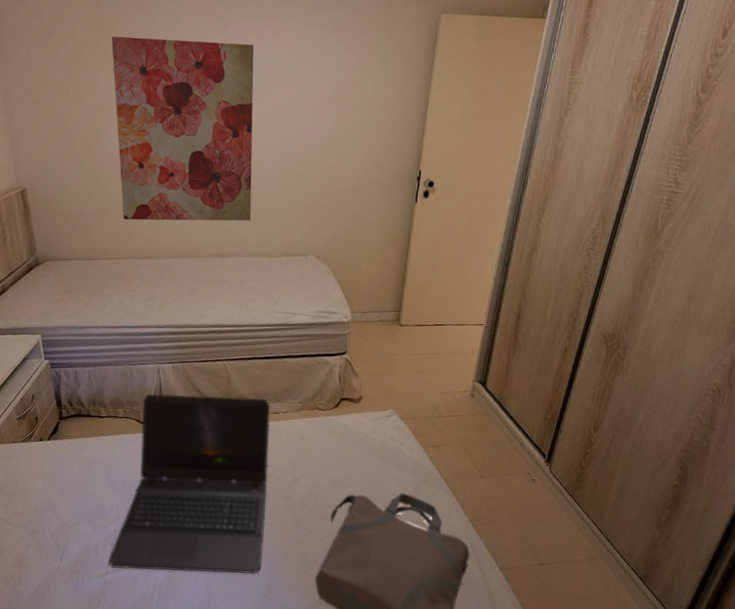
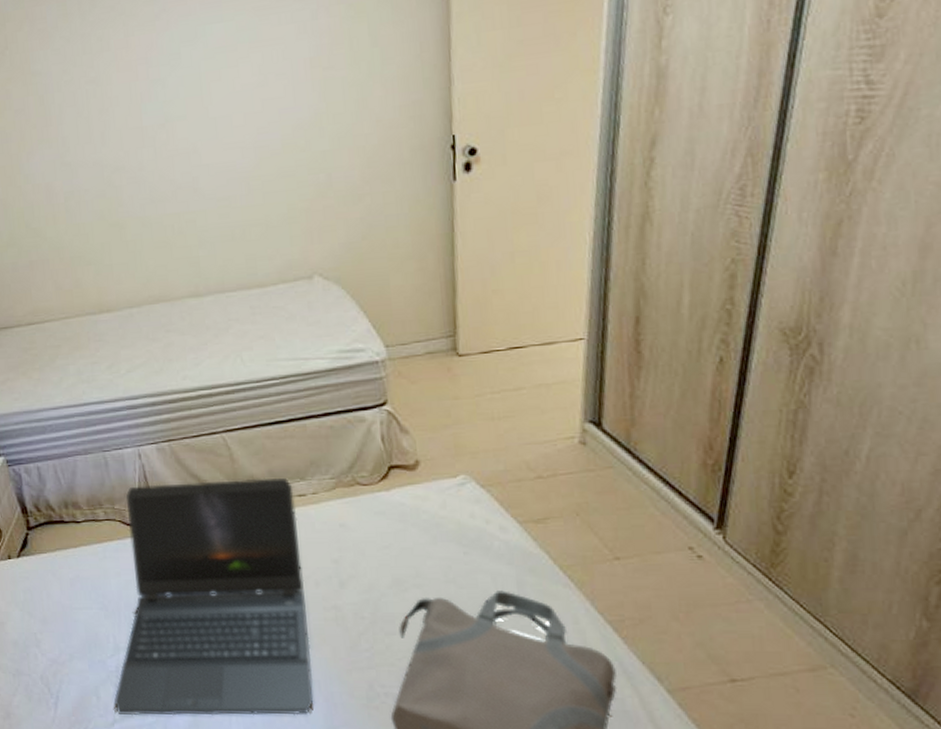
wall art: present [111,36,254,221] -> none [17,11,228,268]

